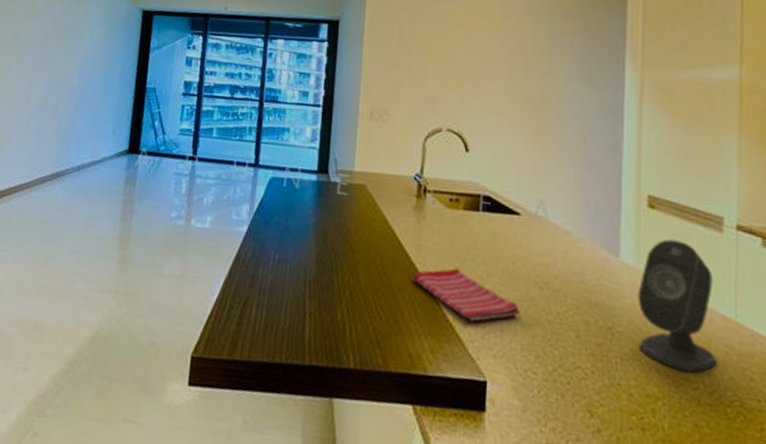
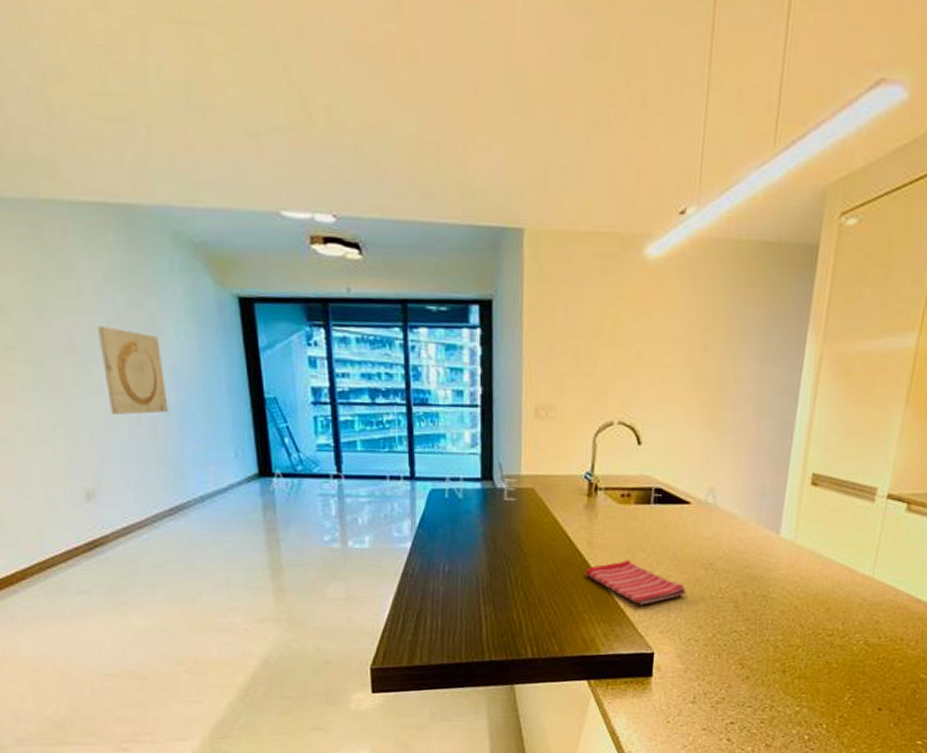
wall art: none [28,26,78,94] -> present [98,326,168,416]
speaker: present [637,239,717,373] -> none [787,513,860,623]

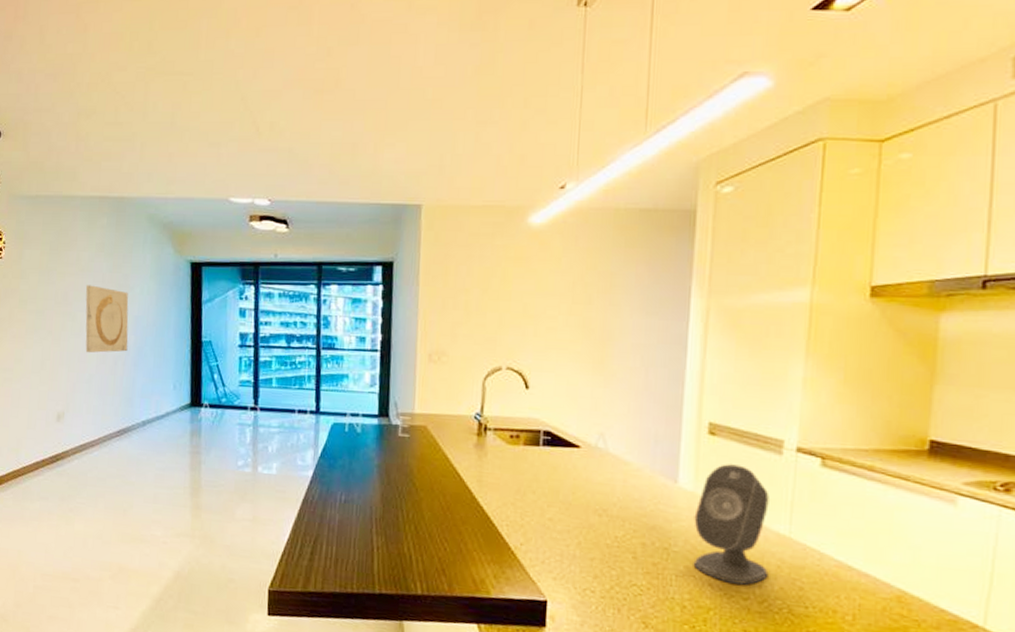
dish towel: present [585,559,687,605] -> none [474,500,580,549]
speaker: none [787,513,860,623] -> present [693,464,769,585]

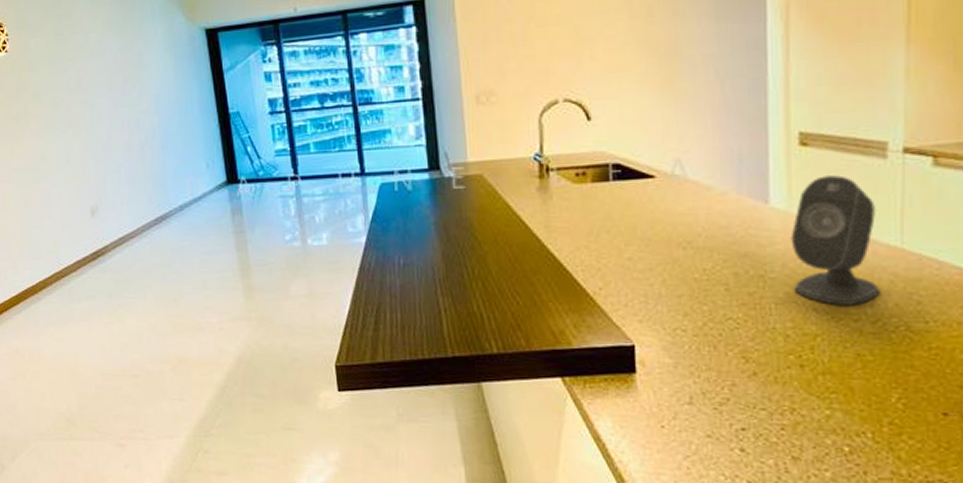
wall art: present [85,285,129,353] -> none [99,68,153,141]

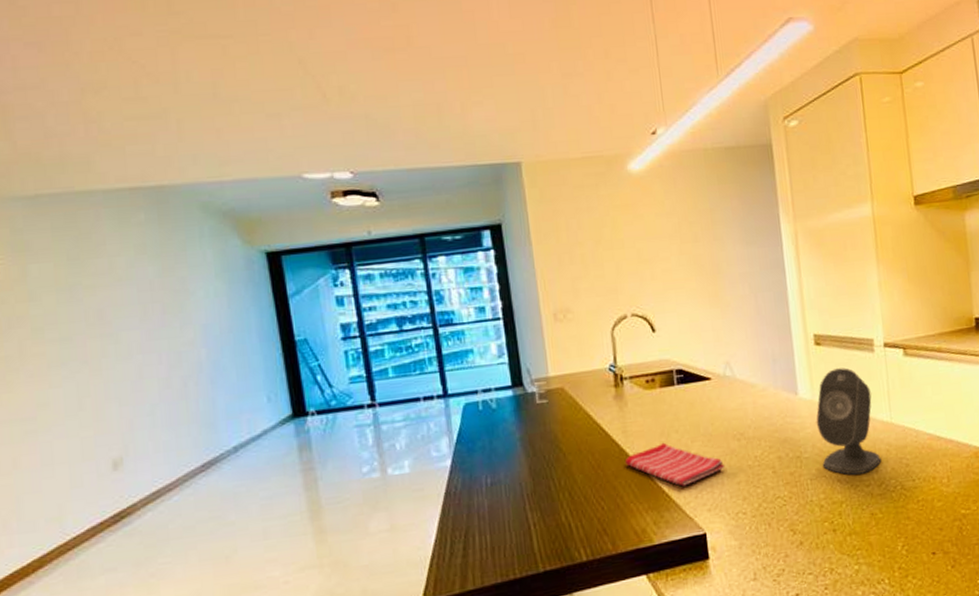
dish towel: none [545,242,665,292] -> present [624,442,725,487]

